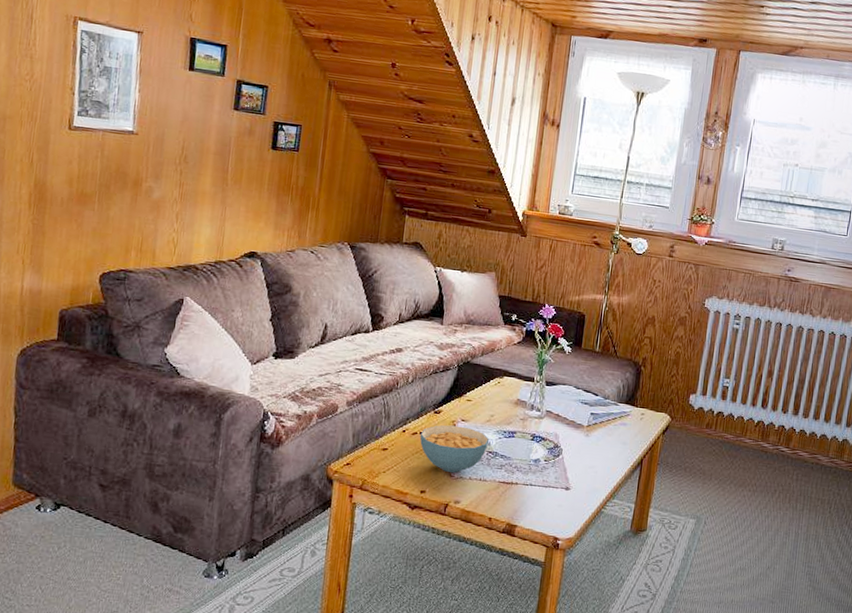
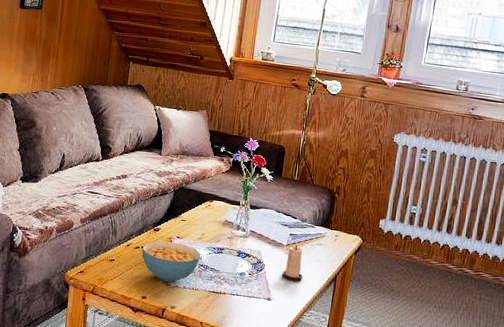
candle: none [582,425,606,468] -> present [282,245,303,282]

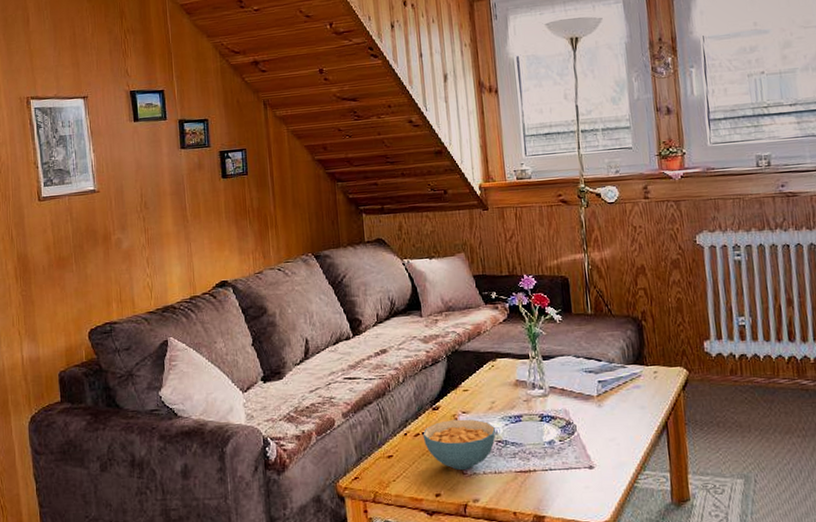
candle: present [282,245,303,282] -> none [599,393,626,440]

